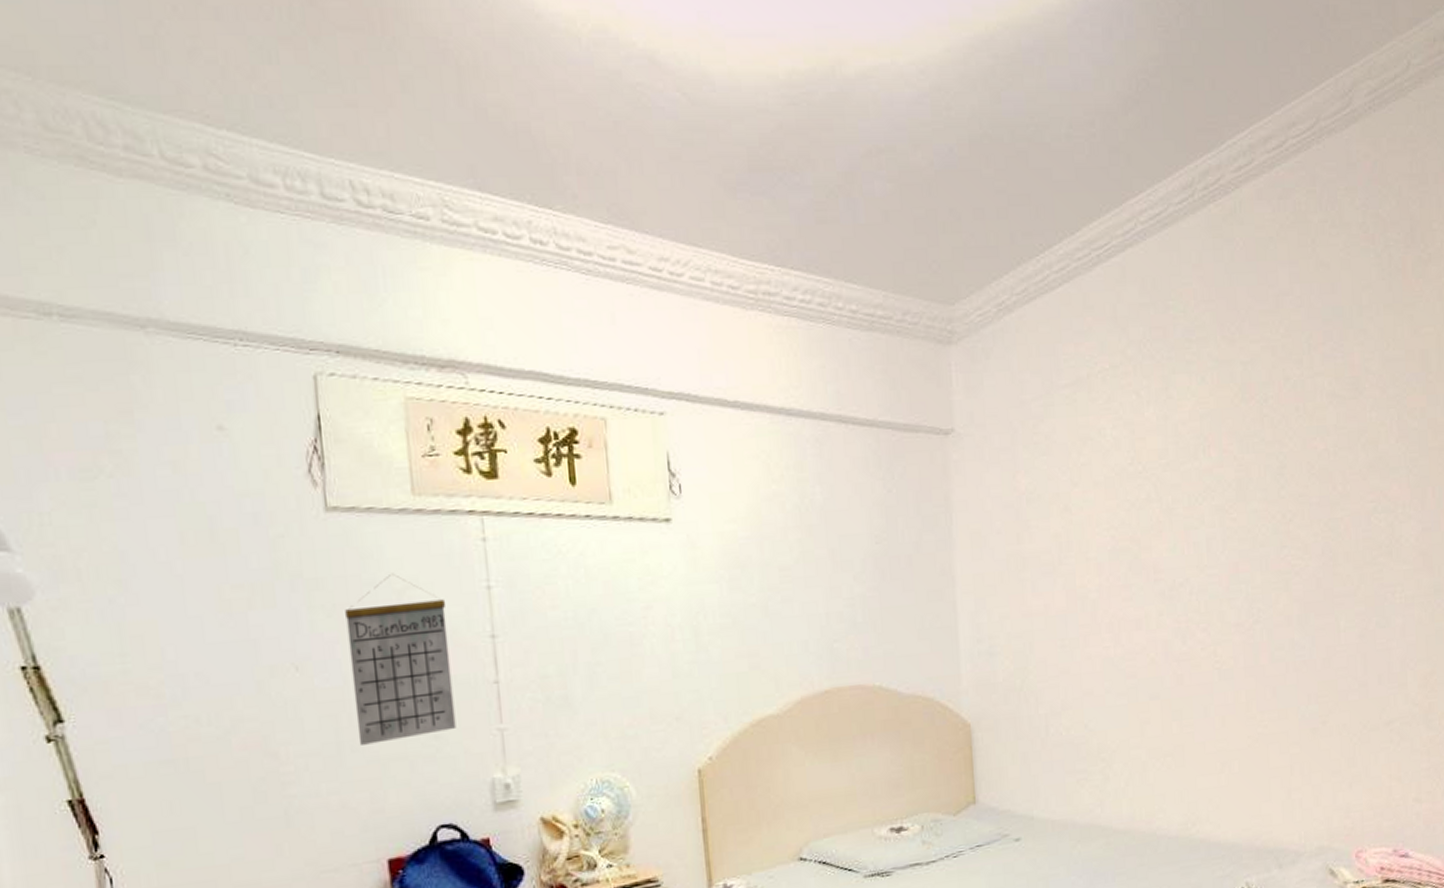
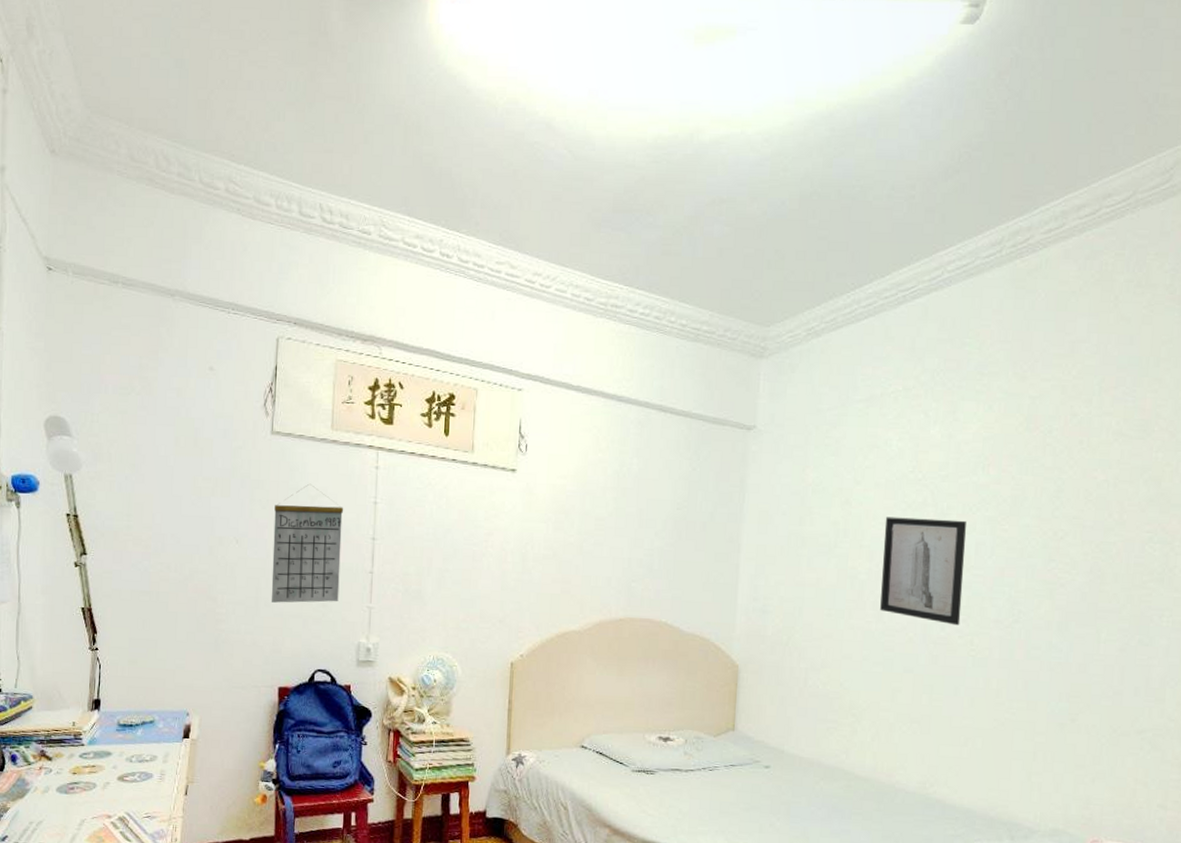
wall art: none [1109,513,1201,637] -> present [880,517,966,626]

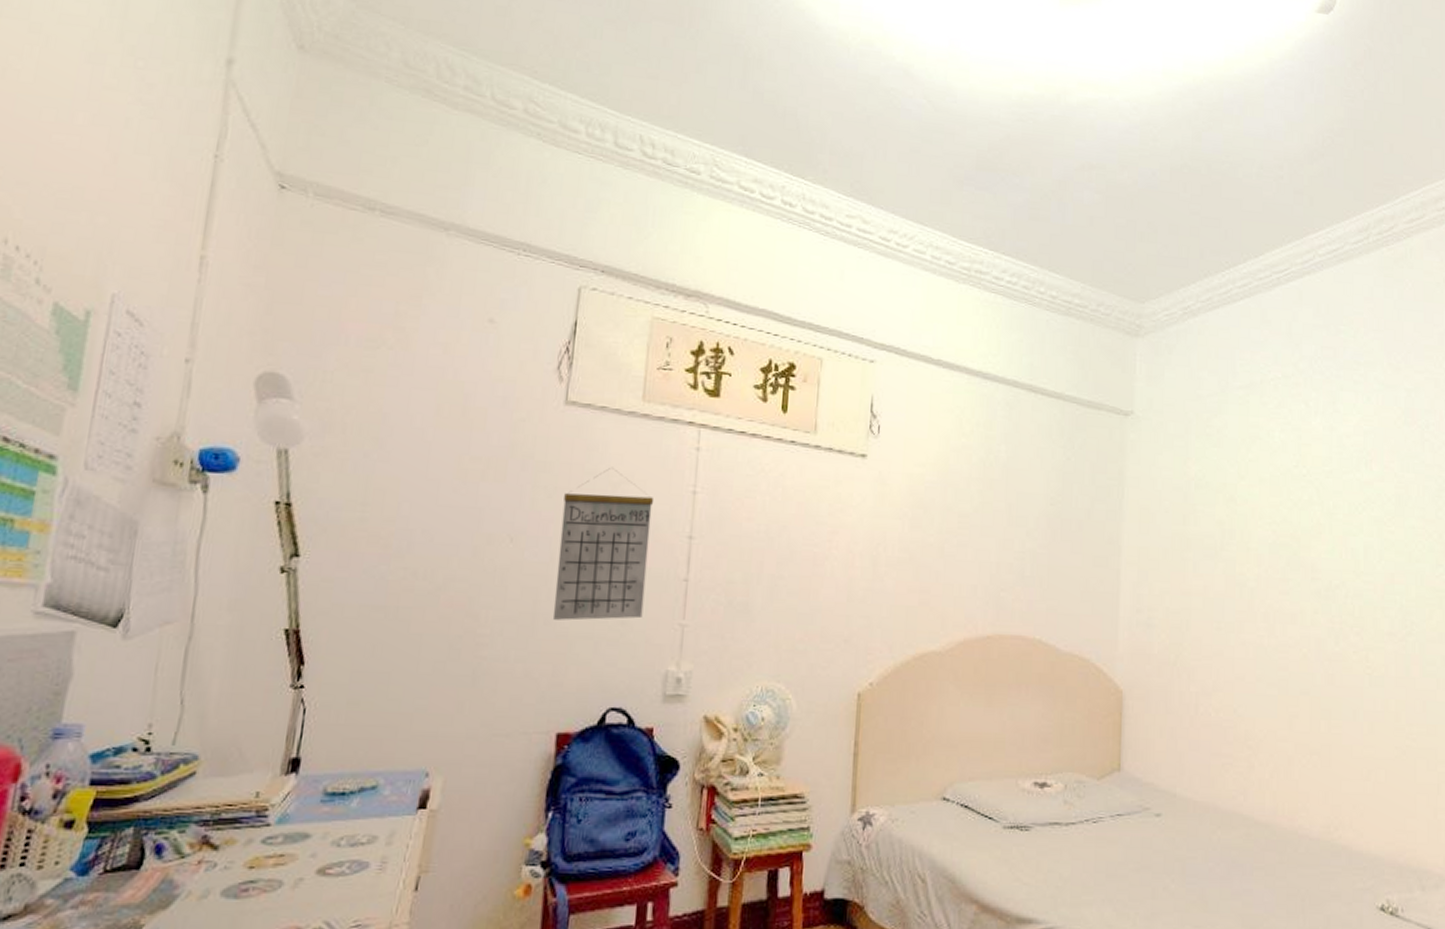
wall art: present [880,517,966,626] -> none [1271,516,1354,639]

